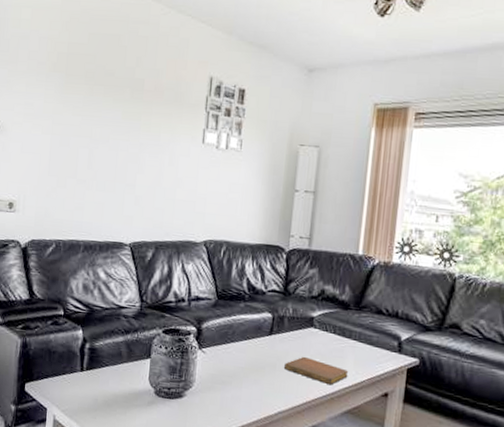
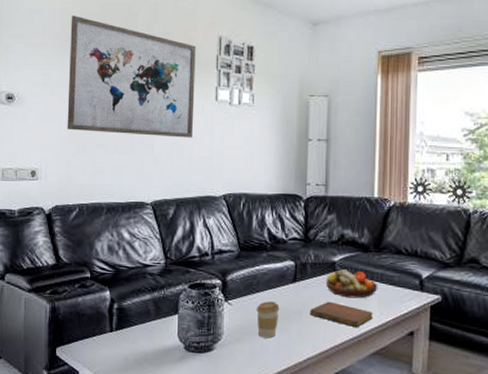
wall art: none [47,44,186,180] -> present [67,16,196,138]
coffee cup: none [230,352,254,390] -> present [257,301,280,339]
fruit bowl: none [302,325,356,356] -> present [325,269,378,299]

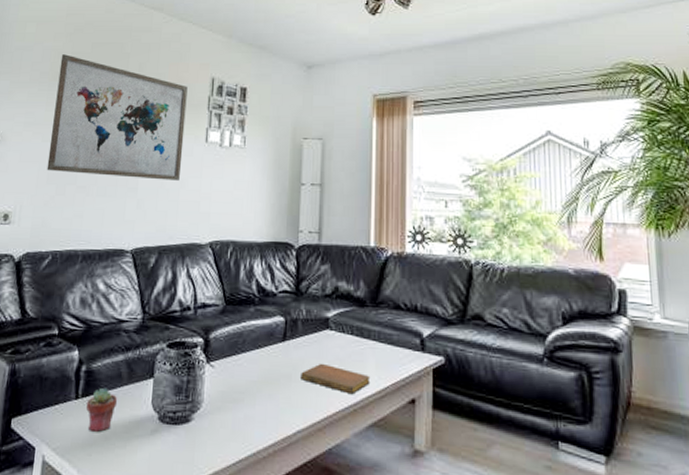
potted succulent: none [120,323,148,359] -> present [86,388,118,432]
coffee cup: present [257,301,280,339] -> none [241,363,268,407]
fruit bowl: present [325,269,378,299] -> none [318,326,376,360]

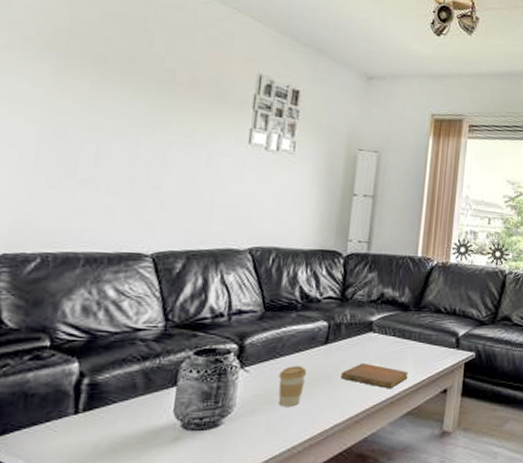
wall art: present [47,54,188,181] -> none [32,18,229,182]
potted succulent: present [86,388,118,432] -> none [88,401,131,446]
coffee cup: none [241,363,268,407] -> present [278,366,307,407]

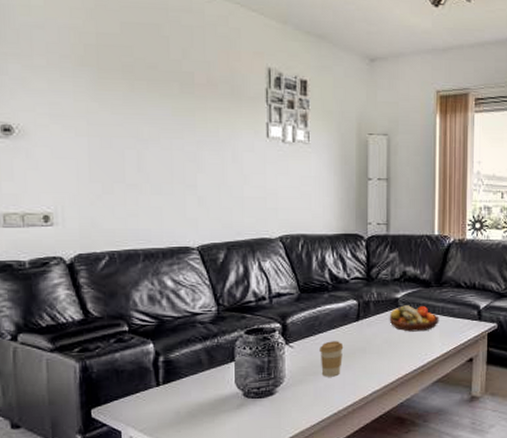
notebook: present [341,362,409,389] -> none [374,336,435,359]
fruit bowl: none [360,329,415,359] -> present [389,305,440,332]

